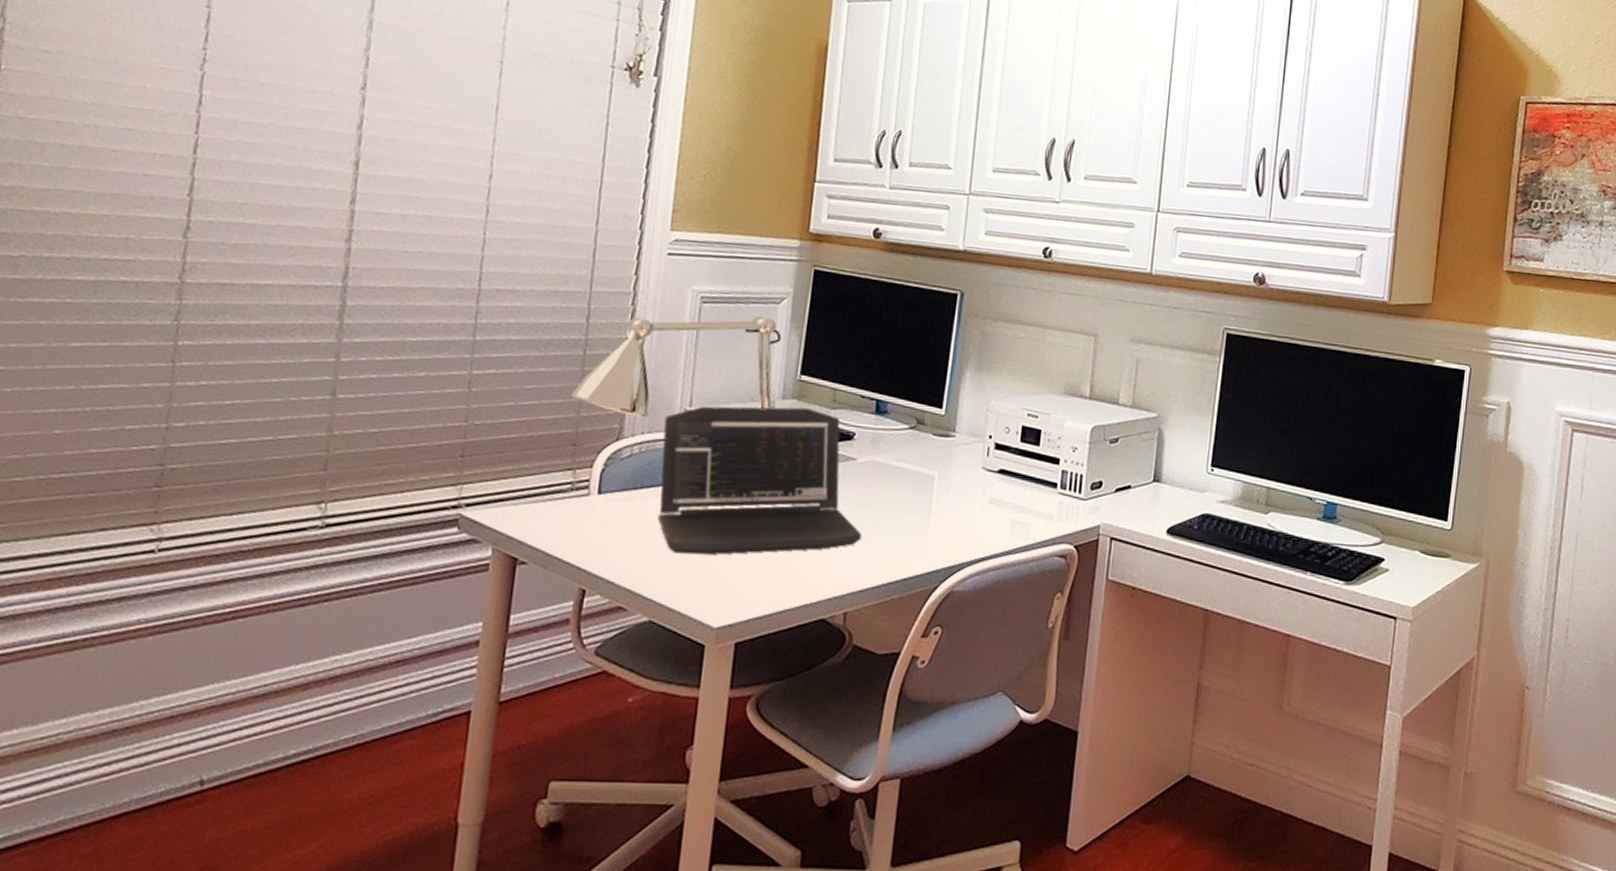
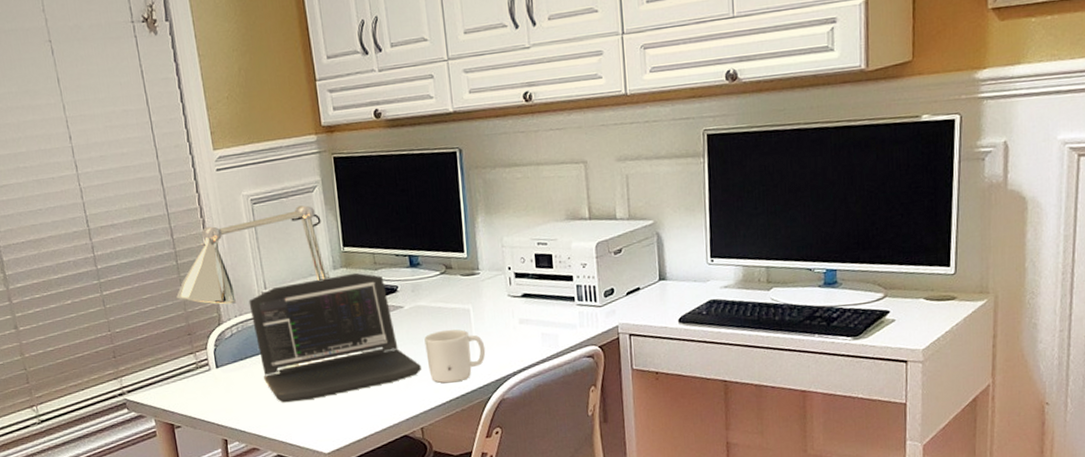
mug: none [870,495,944,562] -> present [424,329,486,383]

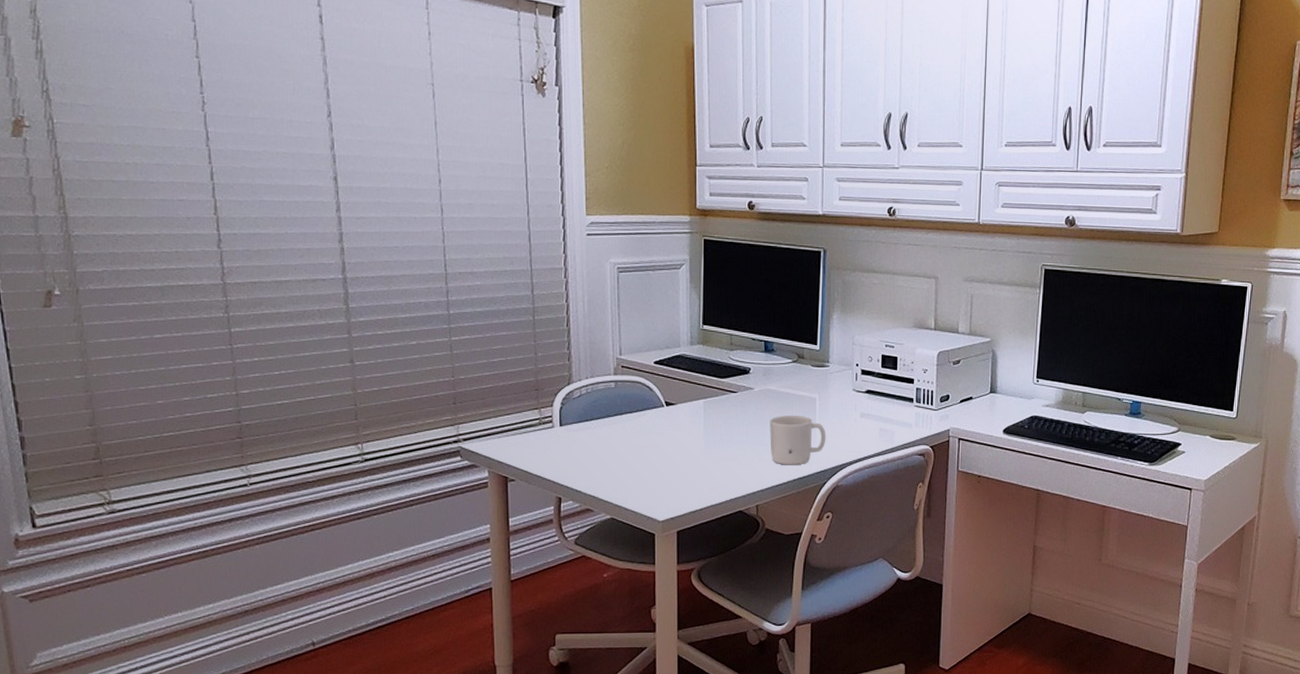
desk lamp: present [176,205,330,305] -> none [529,280,686,365]
laptop: present [248,272,421,403] -> none [602,350,763,468]

